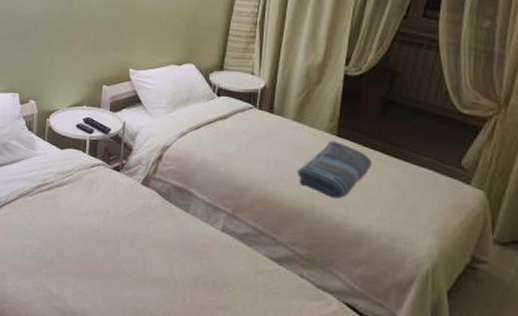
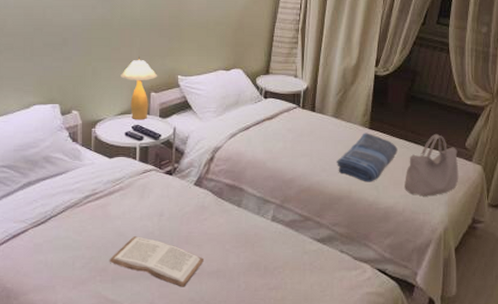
book: none [55,231,148,293] -> present [109,236,204,287]
table lamp: none [75,49,110,113] -> present [121,57,158,120]
handbag: none [380,147,453,222] -> present [405,133,459,195]

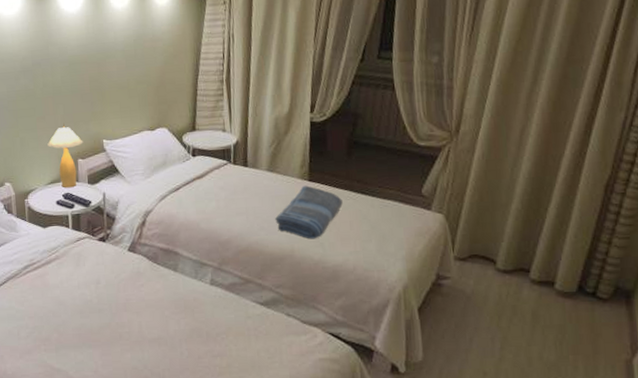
book: present [109,236,204,287] -> none [51,305,144,355]
handbag: present [405,133,459,195] -> none [353,181,417,251]

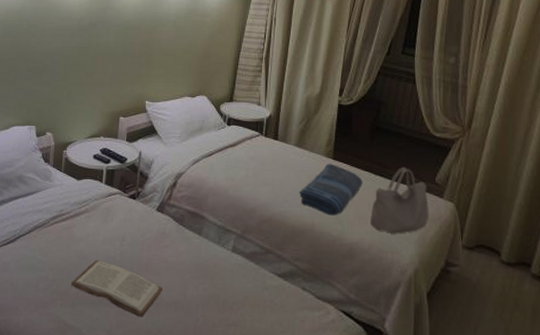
table lamp: present [47,124,84,188] -> none [93,82,127,144]
book: none [51,305,144,355] -> present [70,260,162,317]
handbag: none [353,181,417,251] -> present [370,166,429,233]

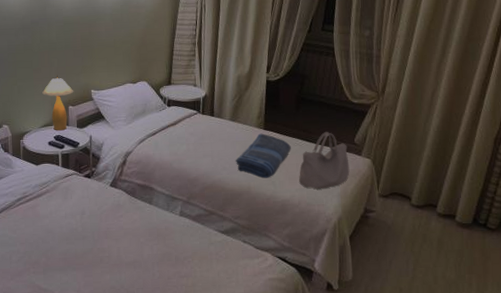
book: present [70,260,162,317] -> none [40,232,122,277]
table lamp: none [93,82,127,144] -> present [42,75,74,131]

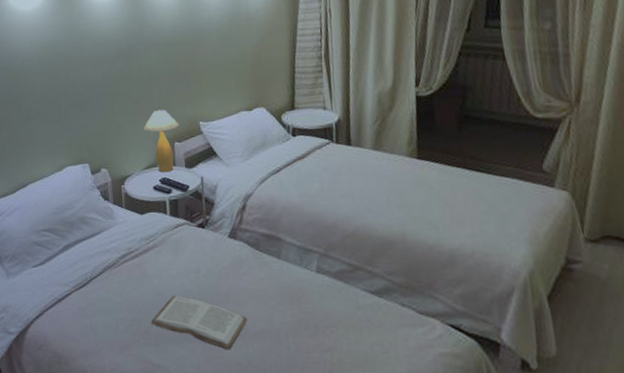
book: none [40,232,122,277] -> present [150,295,247,350]
towel: present [236,133,291,178] -> none [383,164,456,222]
handbag: present [299,131,350,189] -> none [469,157,540,234]

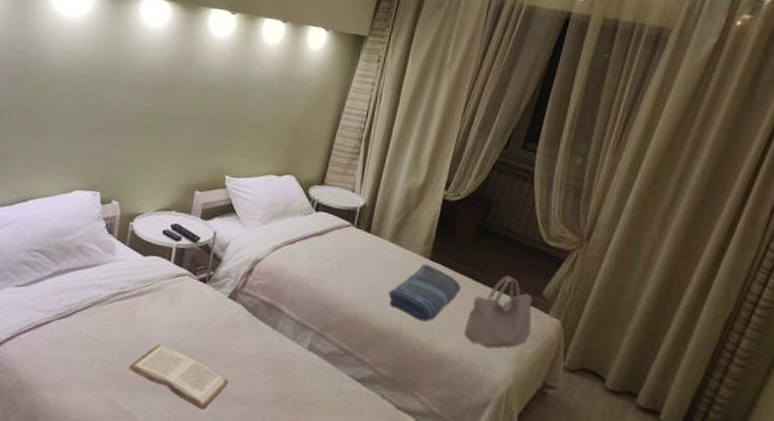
table lamp: present [143,107,180,173] -> none [166,151,205,219]
towel: none [383,164,456,222] -> present [388,263,461,322]
handbag: none [469,157,540,234] -> present [464,275,533,348]

